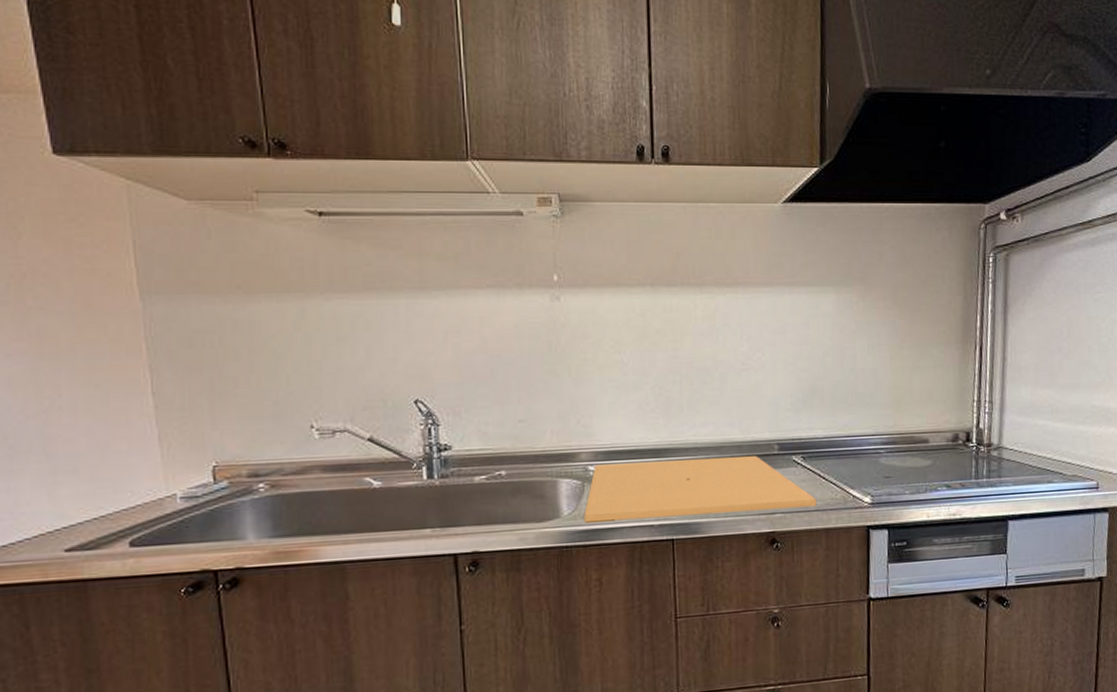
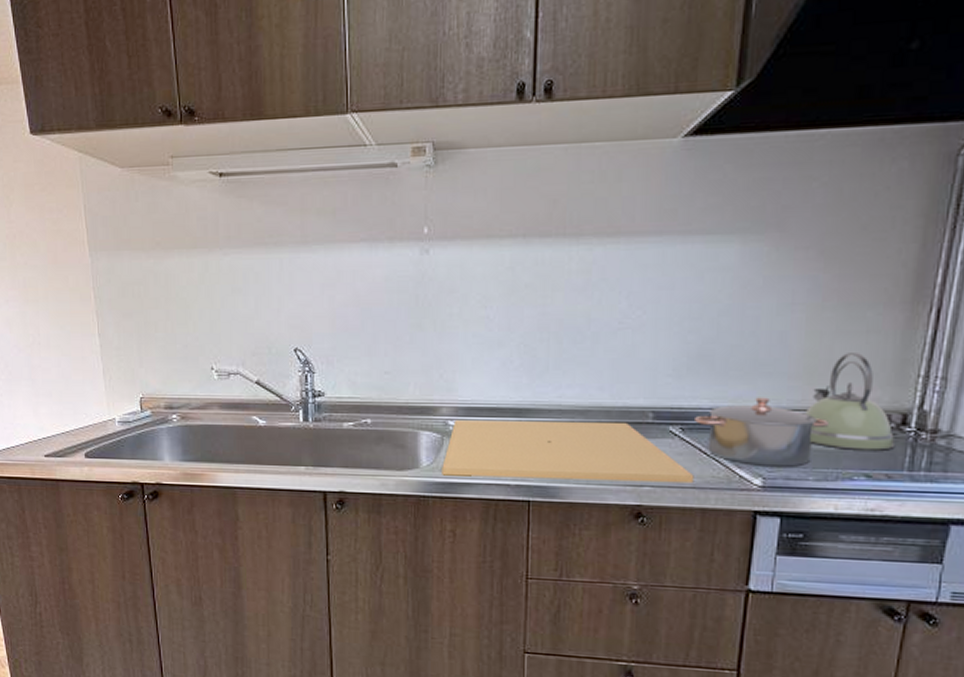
cooking pot: none [813,425,916,487] -> present [695,397,830,469]
kettle: none [897,384,964,465] -> present [804,353,896,451]

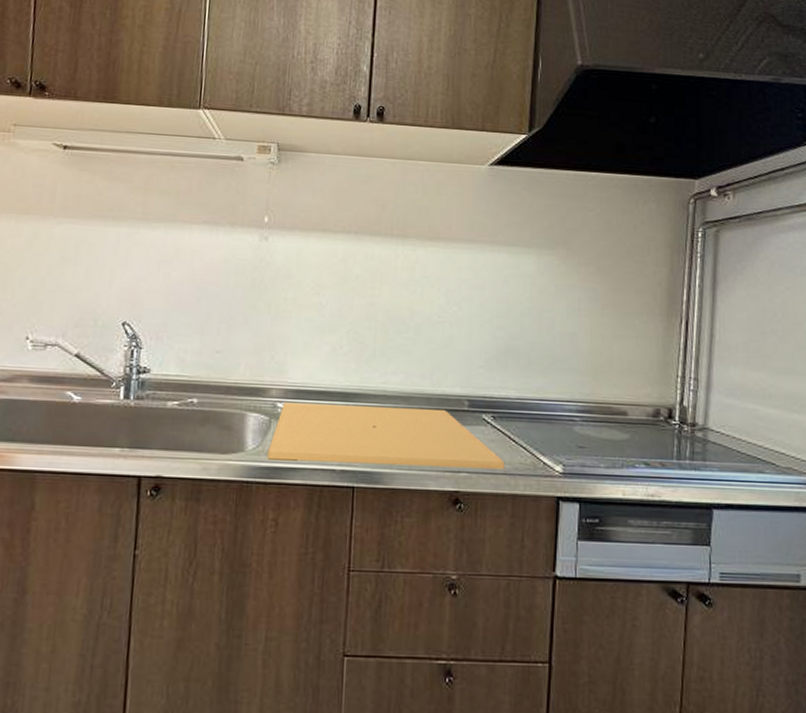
cooking pot: present [695,397,830,469] -> none [504,390,614,456]
kettle: present [804,353,896,451] -> none [593,354,666,441]

